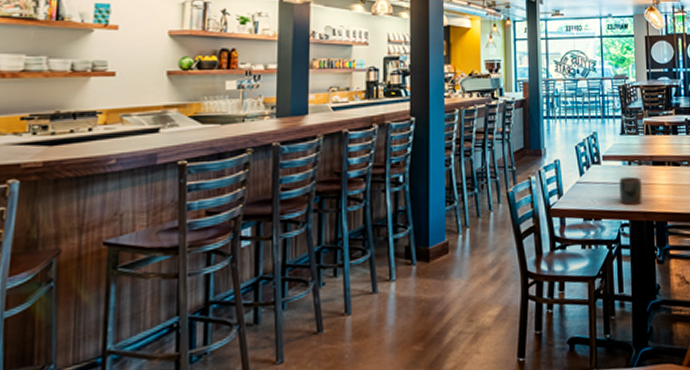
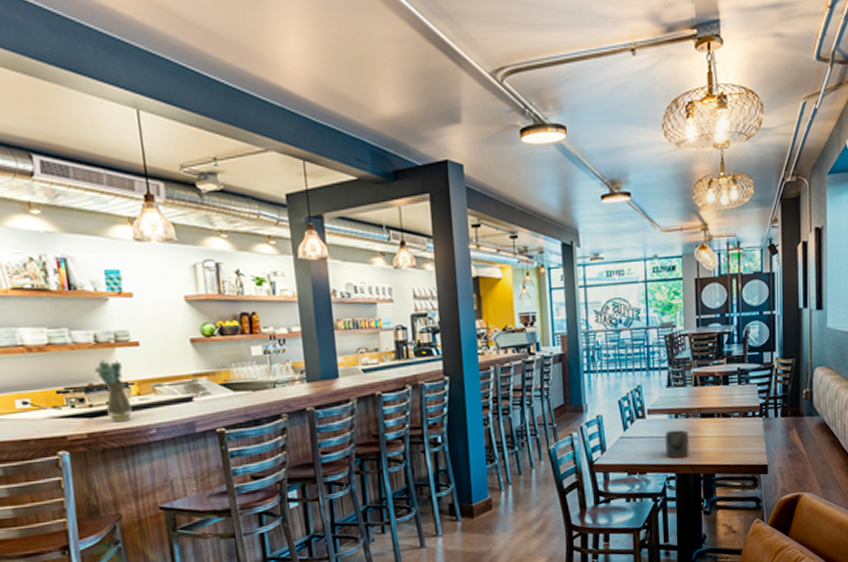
vase: none [64,87,96,151] -> present [94,359,133,423]

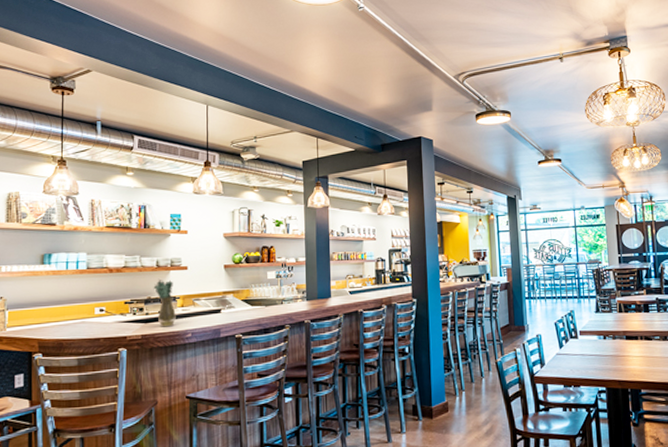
mug: present [664,429,691,459] -> none [595,349,618,374]

